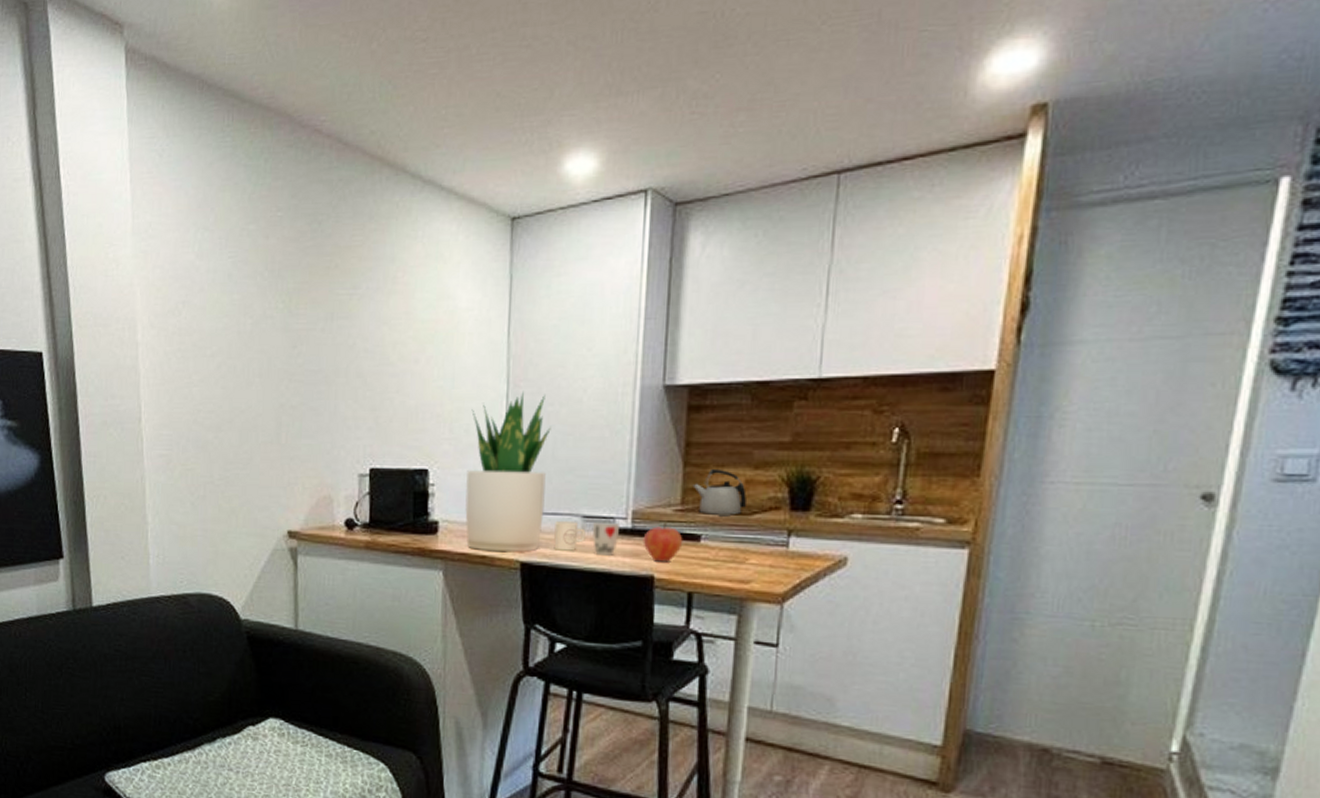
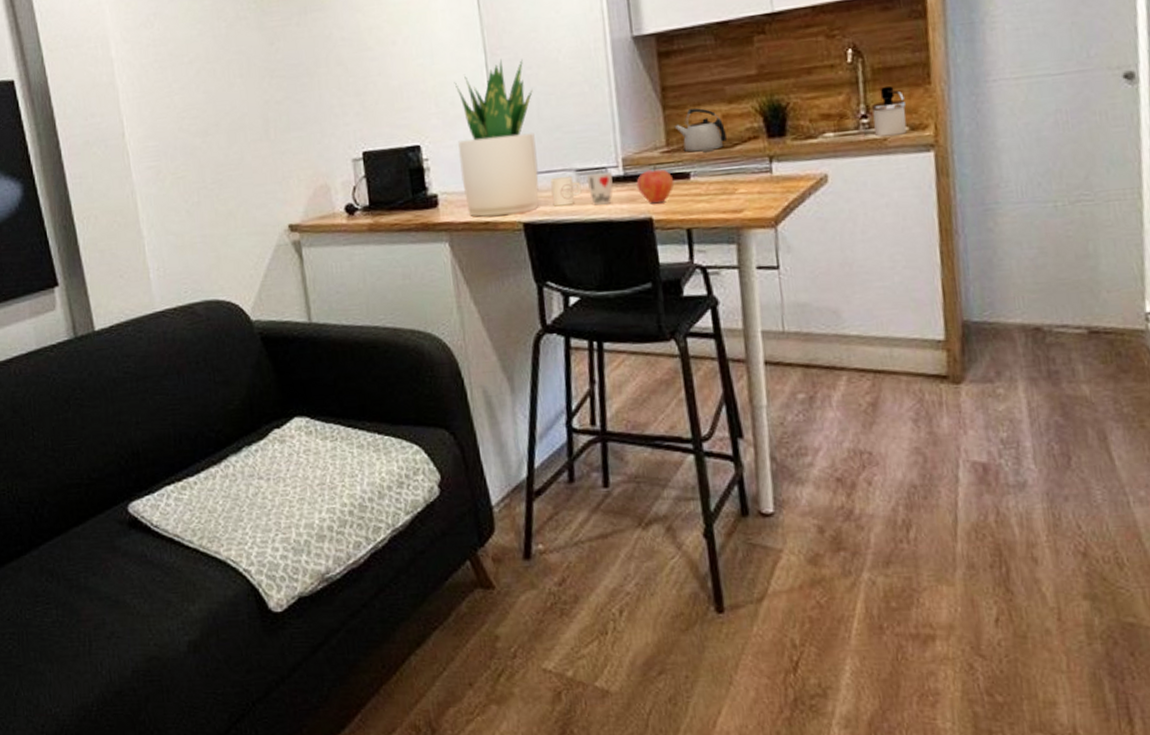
soap dispenser: none [906,474,949,528] -> present [870,86,907,138]

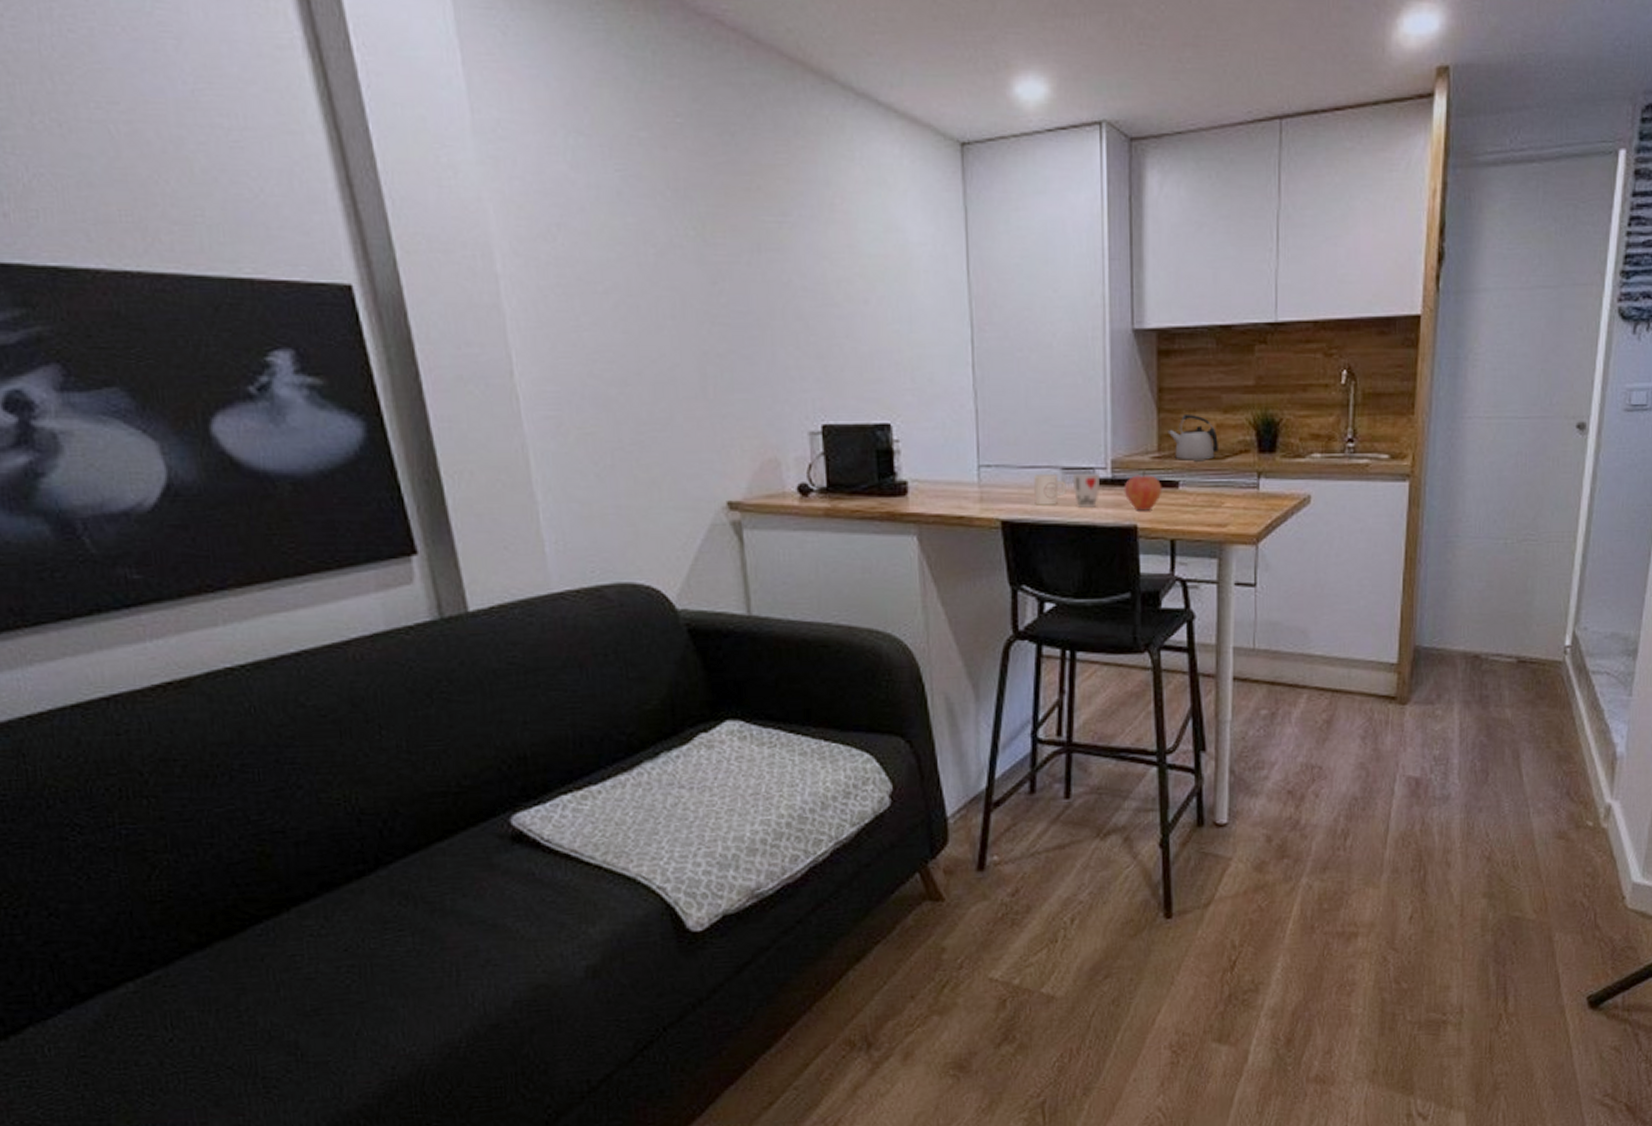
planter: present [454,58,539,217] -> none [934,335,1022,511]
soap dispenser: present [870,86,907,138] -> none [1357,413,1390,464]

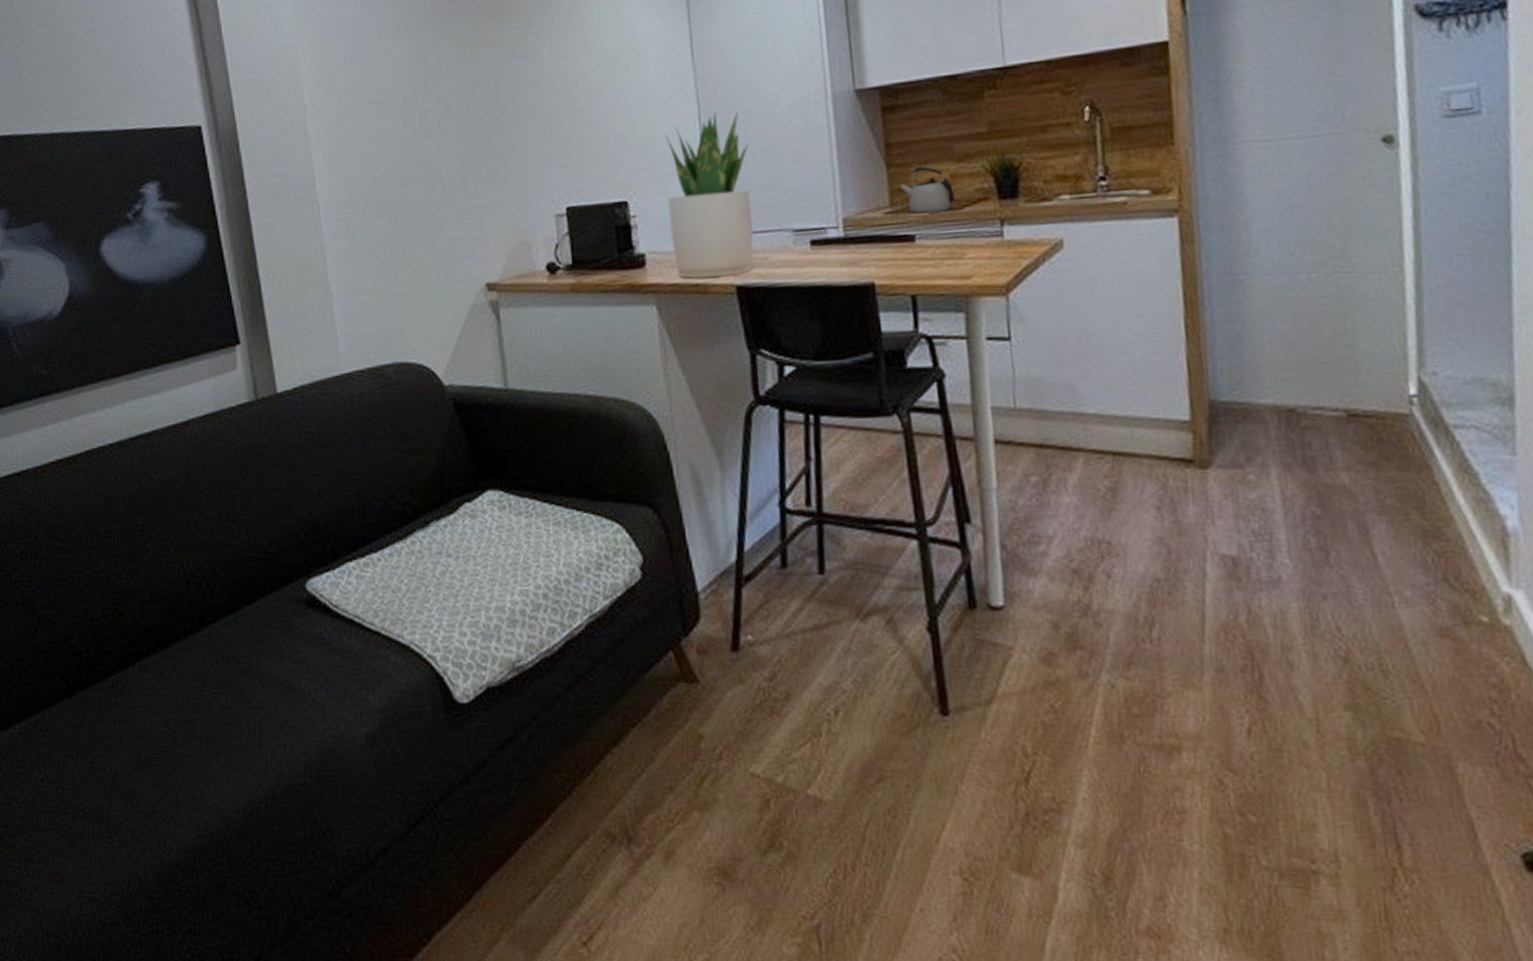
planter: none [934,335,1022,511] -> present [664,111,753,279]
mug: present [1034,473,1066,506] -> none [766,236,799,269]
cup: present [1072,472,1101,509] -> none [804,232,833,270]
fruit: present [1124,470,1162,511] -> none [857,226,899,268]

